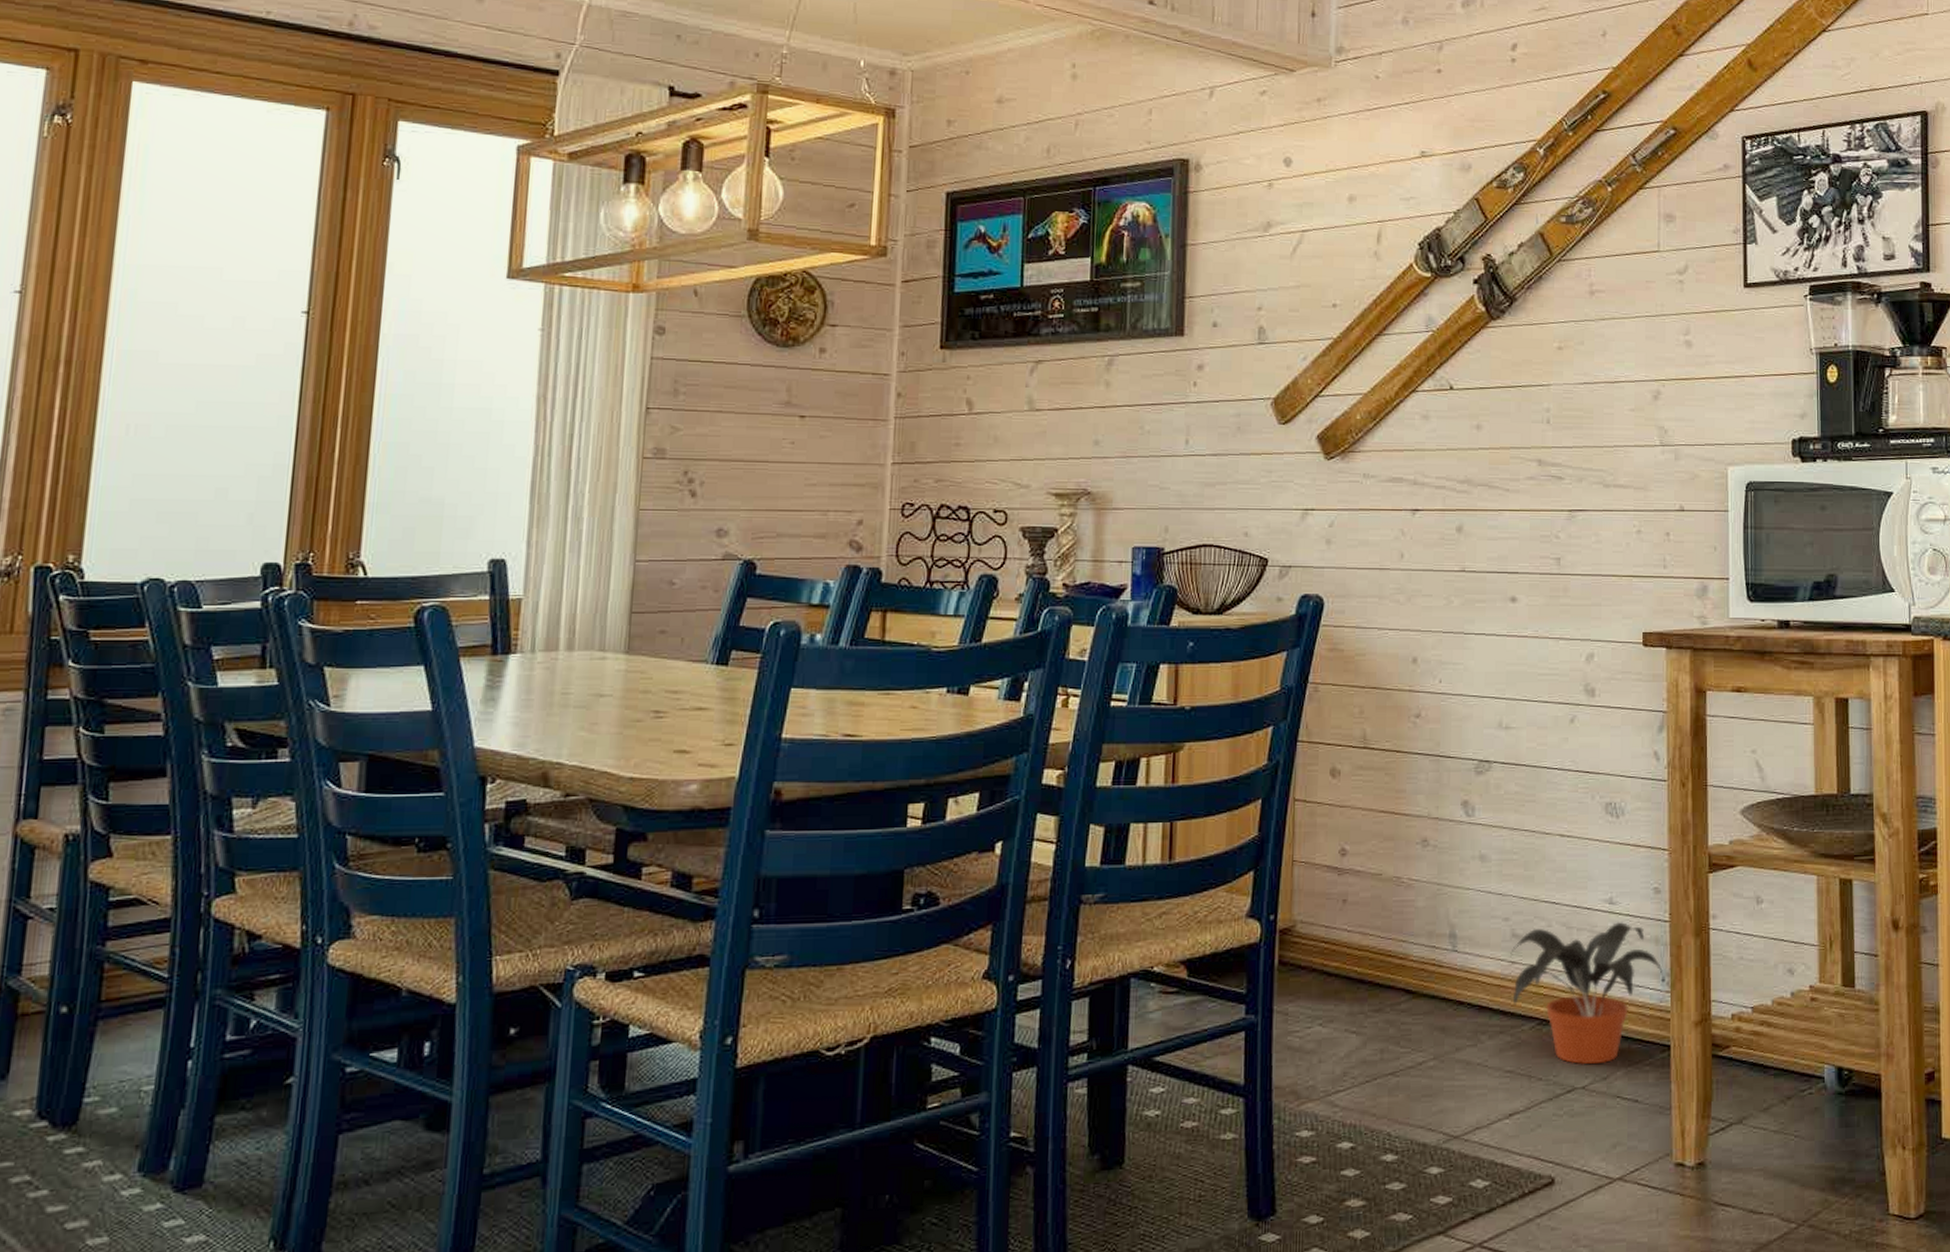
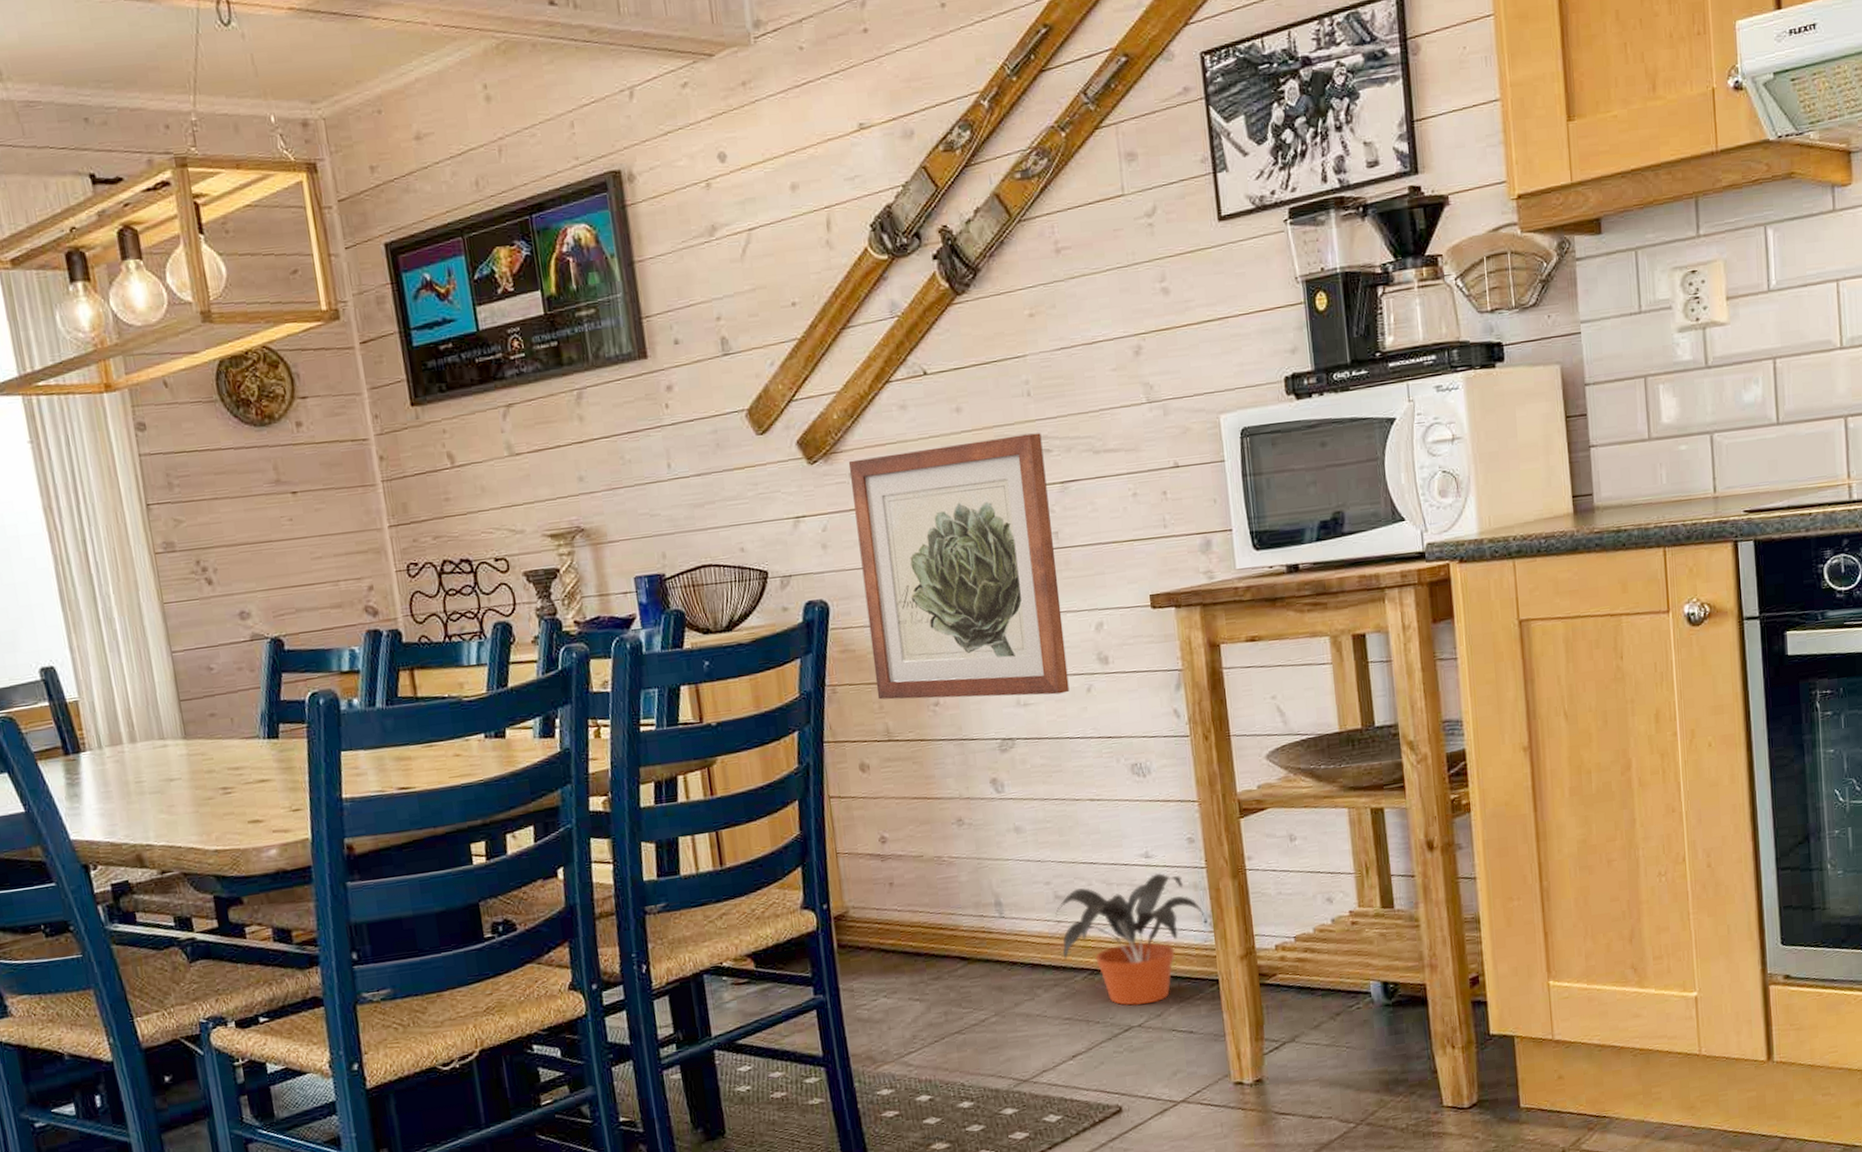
wall art: none [1359,459,1555,721] -> present [848,432,1070,700]

